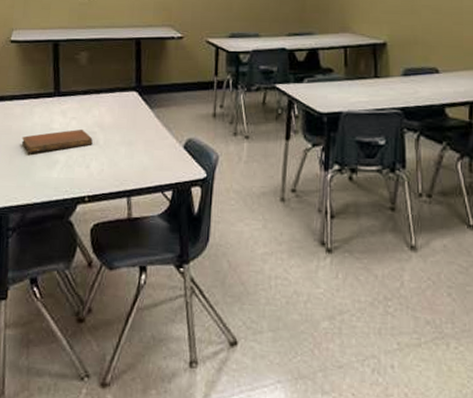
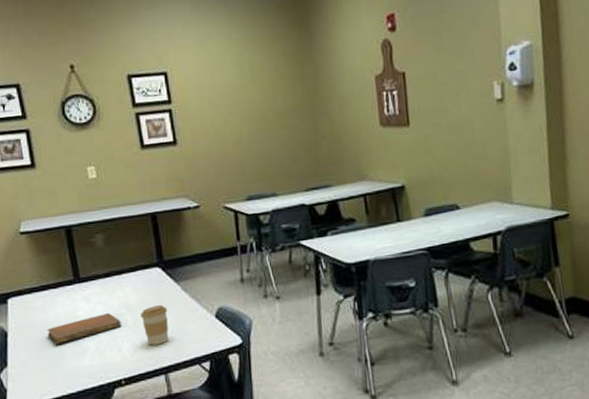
coffee cup: none [112,128,139,167] -> present [141,304,169,346]

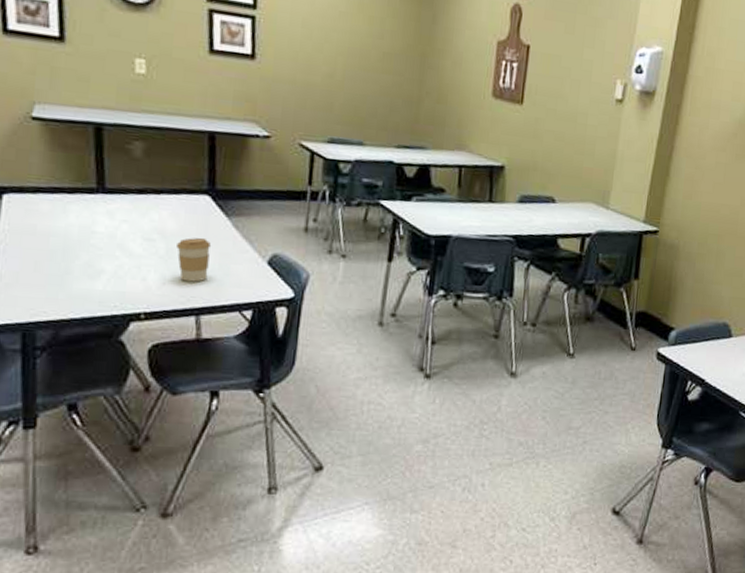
notebook: present [47,313,121,345] -> none [51,235,151,260]

